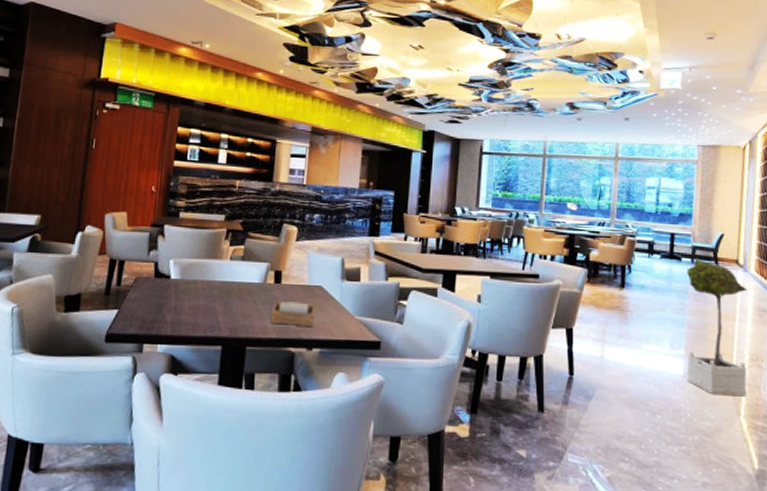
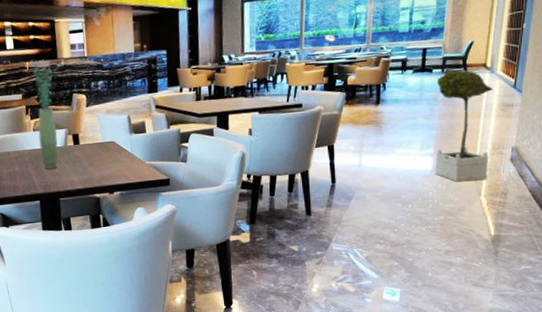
vase: none [233,184,264,310] -> present [33,64,58,170]
napkin holder: present [270,301,315,328] -> none [75,157,112,178]

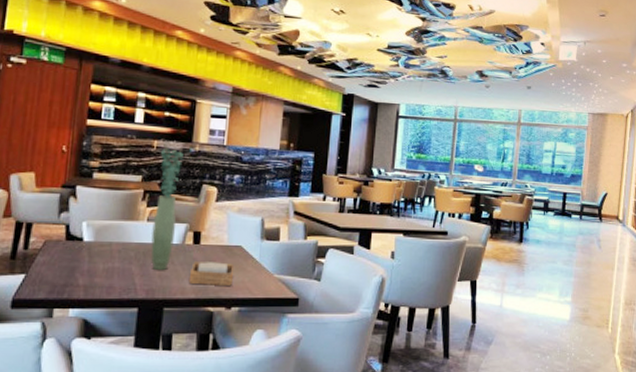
napkin holder: none [75,157,112,178] -> present [188,262,235,287]
potted tree: present [434,67,493,182] -> none [572,214,625,336]

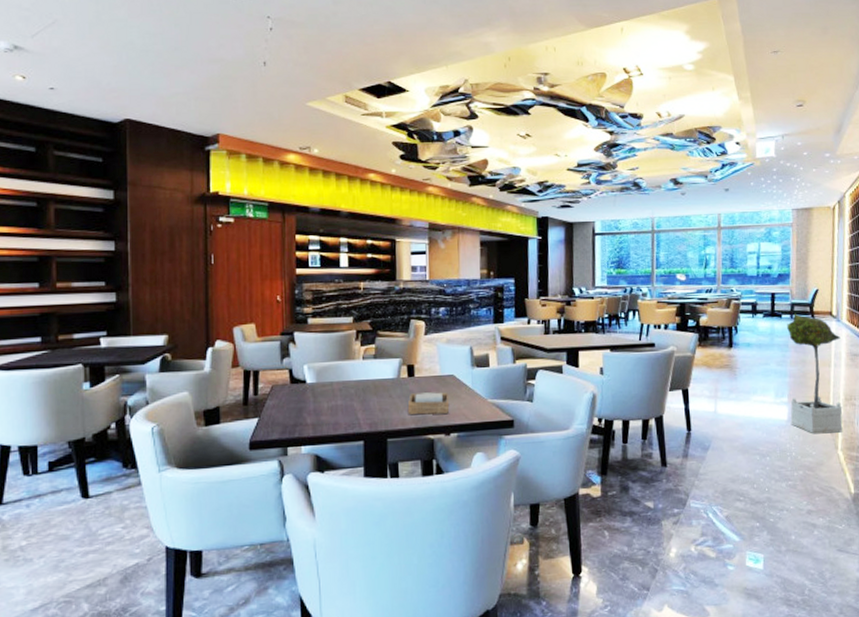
vase: present [150,144,183,271] -> none [368,285,390,405]
potted tree: none [572,214,625,336] -> present [787,313,843,434]

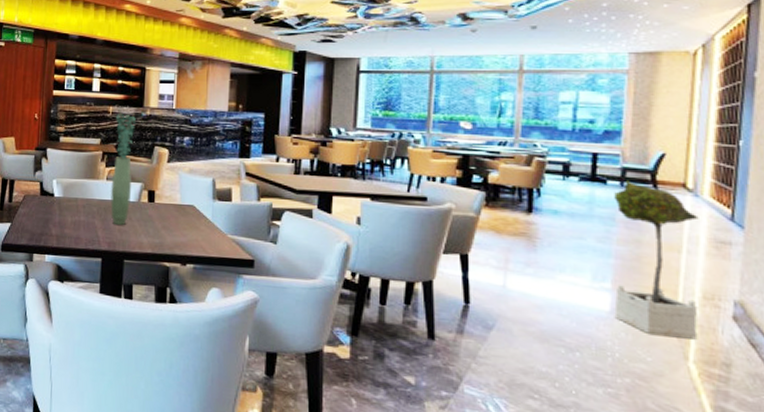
vase: none [368,285,390,405] -> present [110,110,136,226]
napkin holder: present [407,392,450,415] -> none [145,219,188,244]

